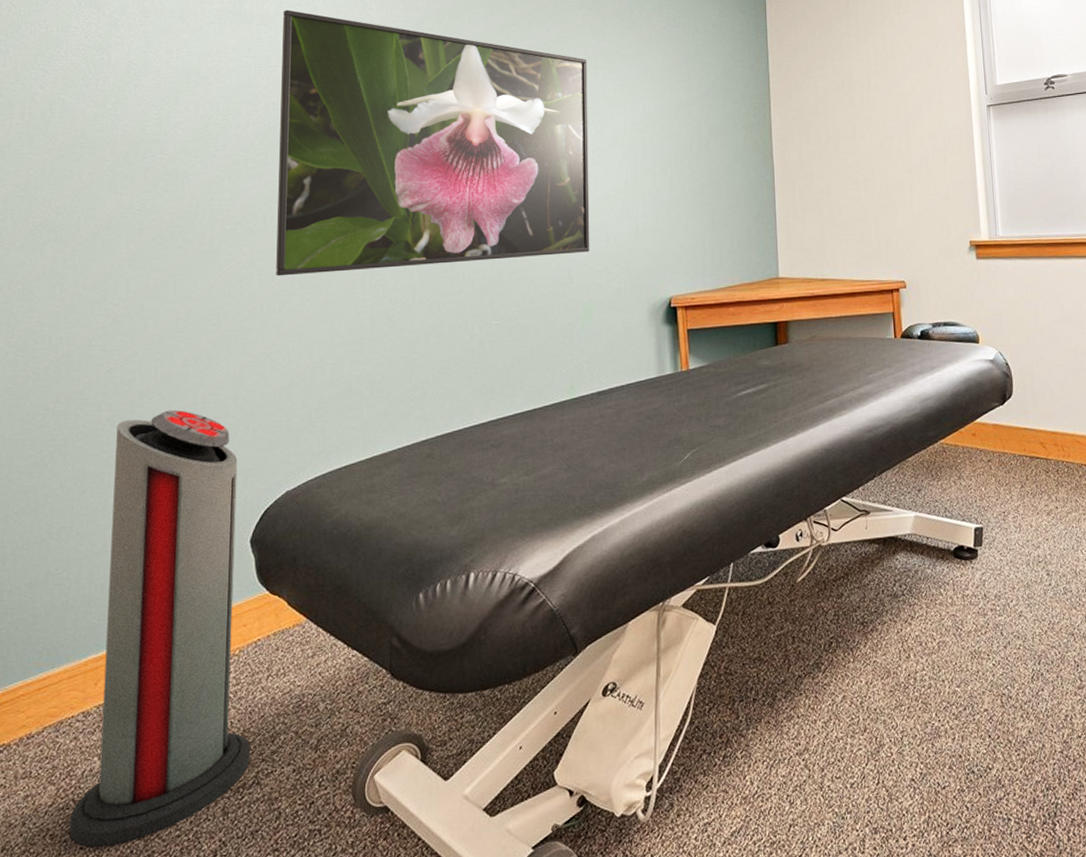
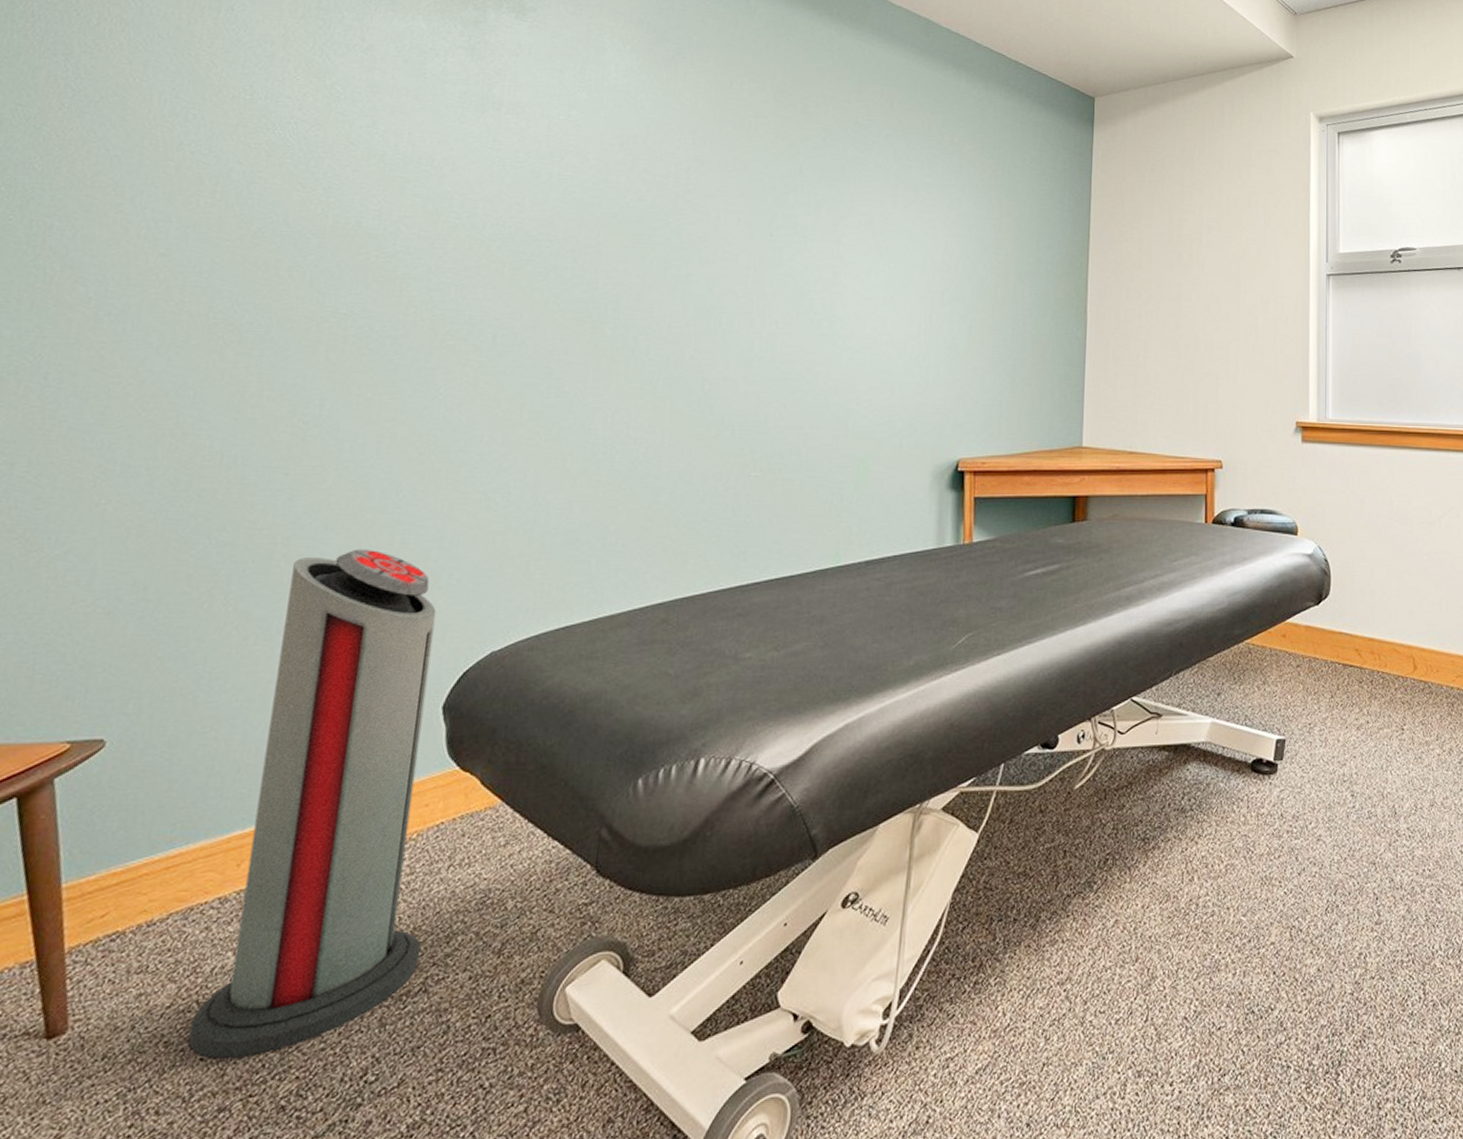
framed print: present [276,10,590,277] -> none [502,99,887,404]

